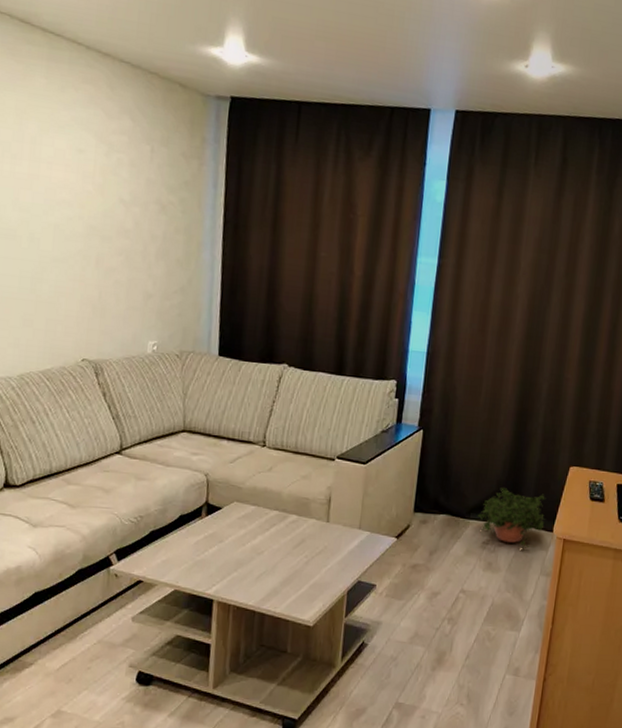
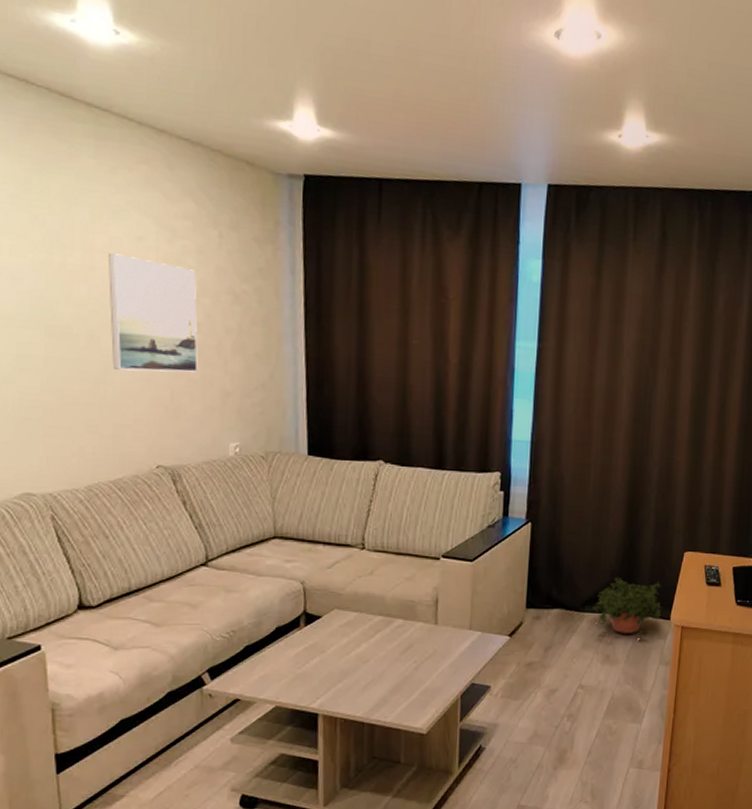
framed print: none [49,163,128,275] -> present [108,253,198,373]

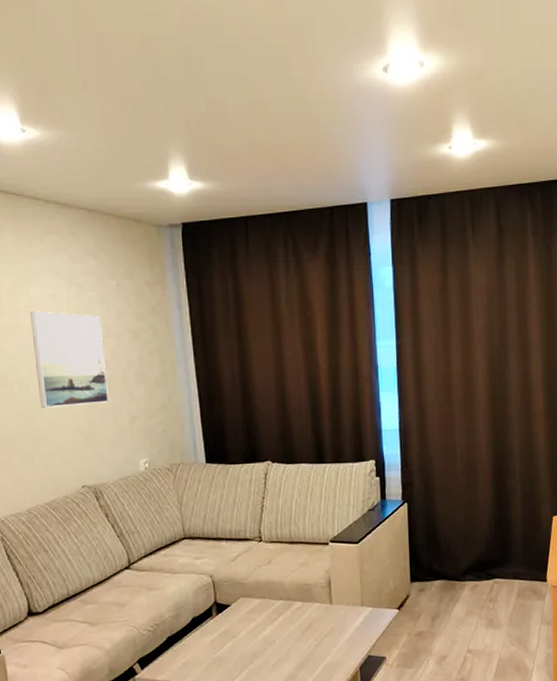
potted plant: present [593,578,662,638] -> none [472,546,538,601]

